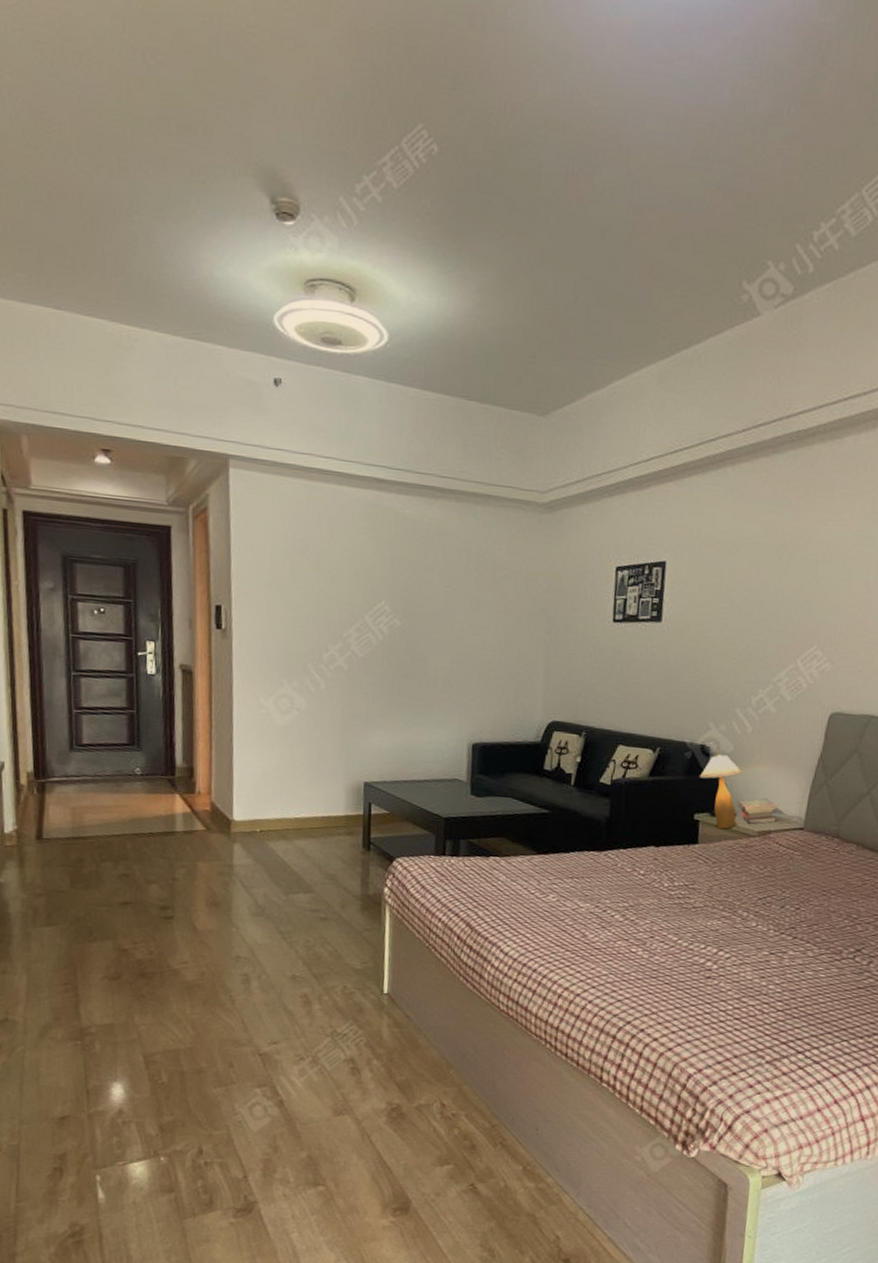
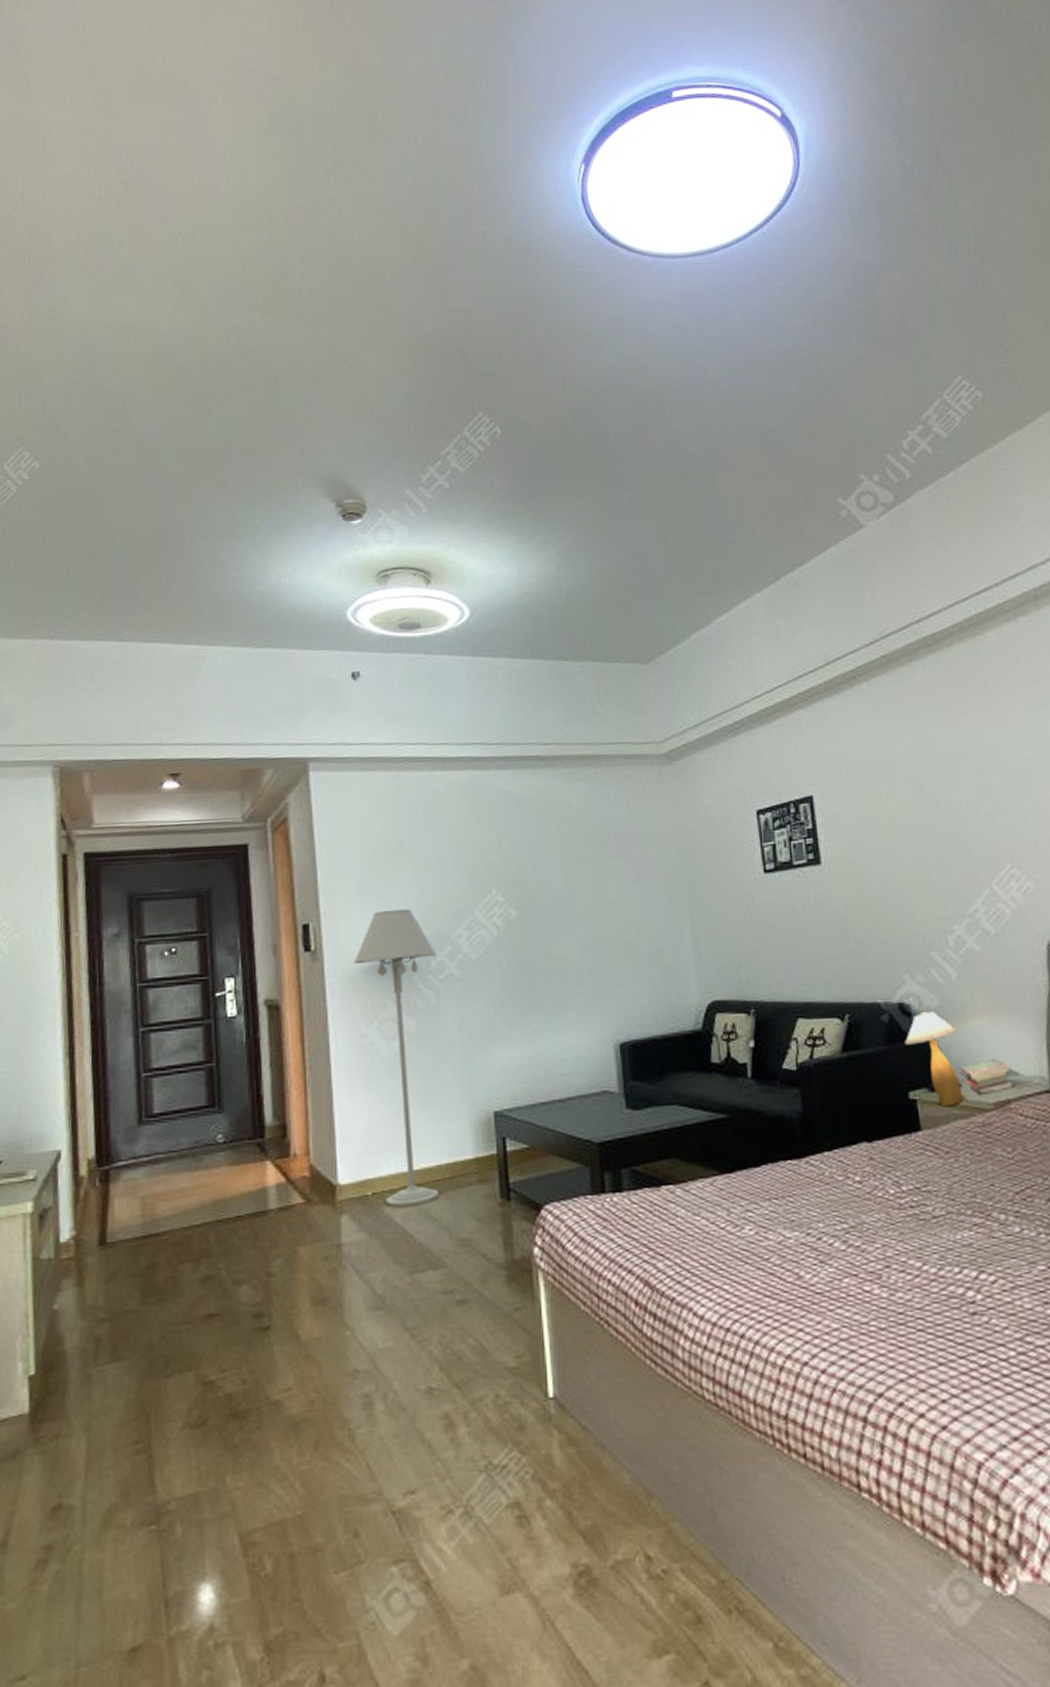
floor lamp: none [258,604,329,846] -> present [354,908,439,1208]

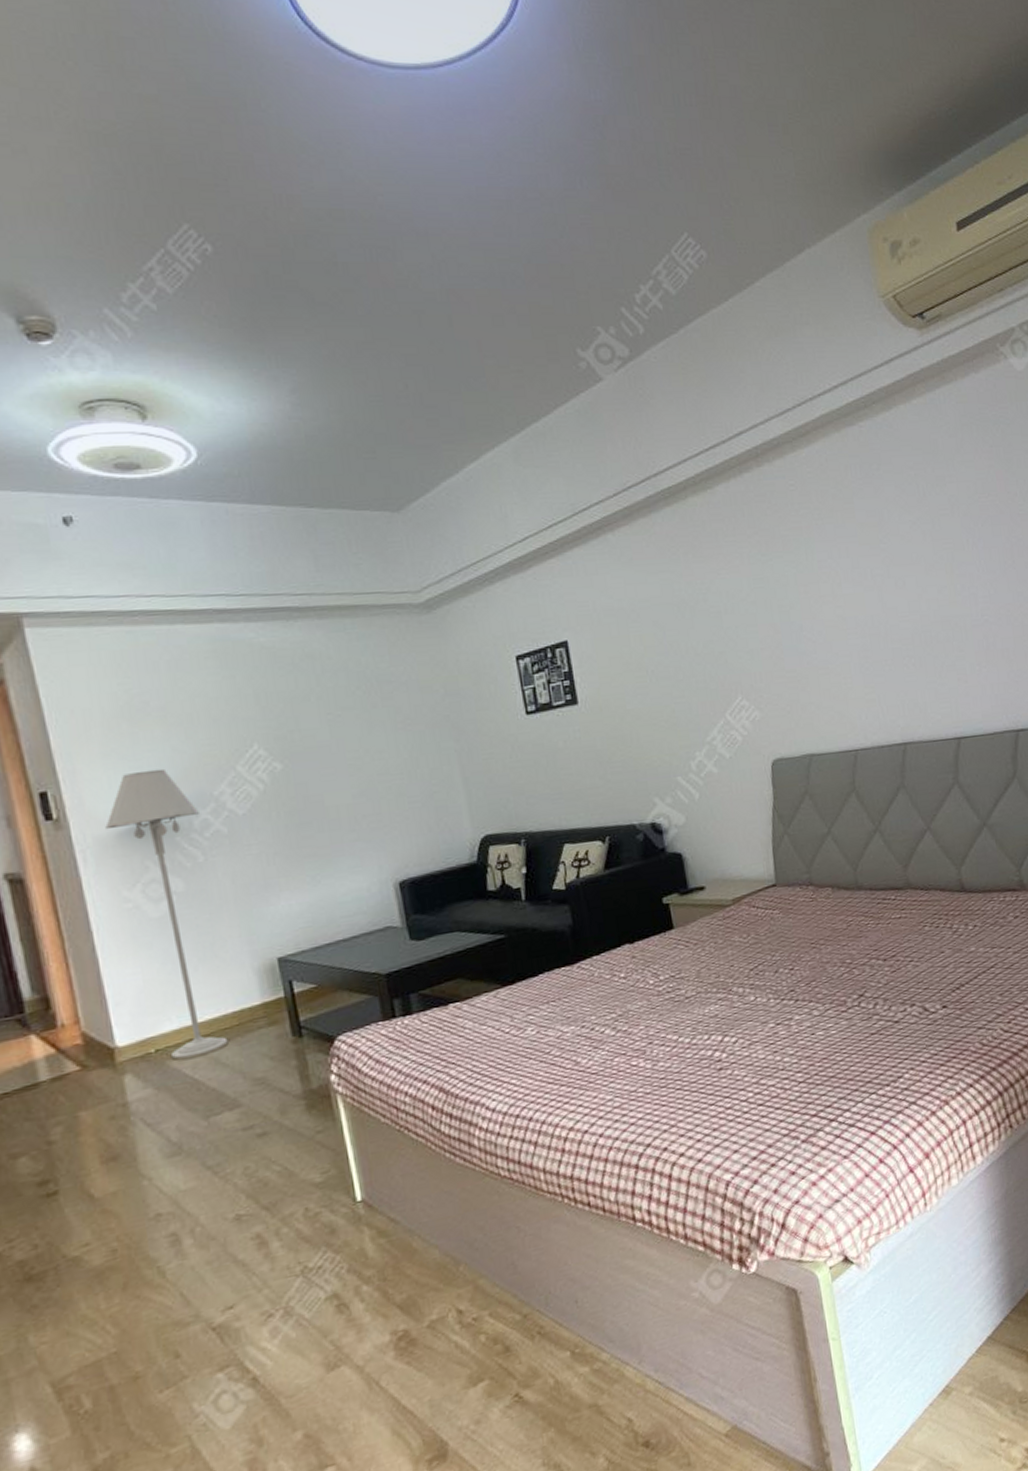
table lamp: present [903,1007,967,1107] -> none [657,825,711,907]
books: present [957,1058,1013,1096] -> none [702,862,747,895]

